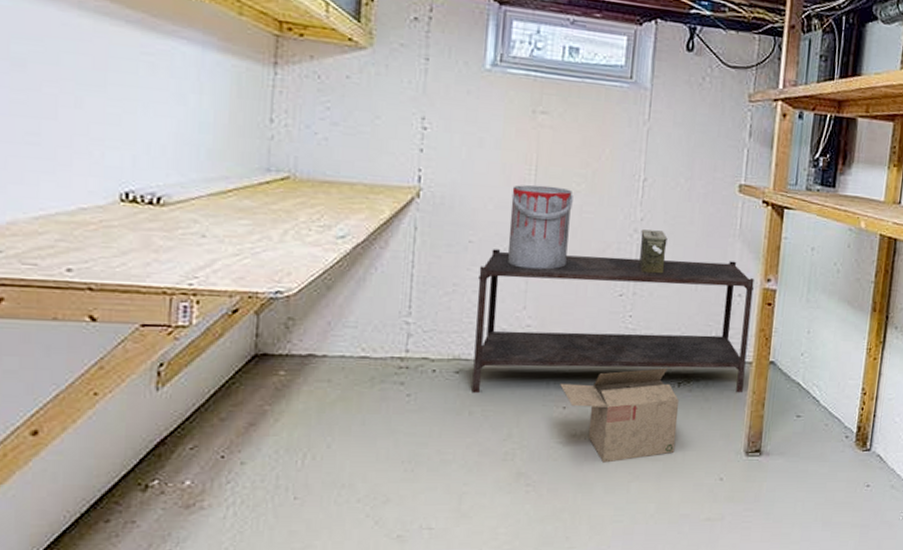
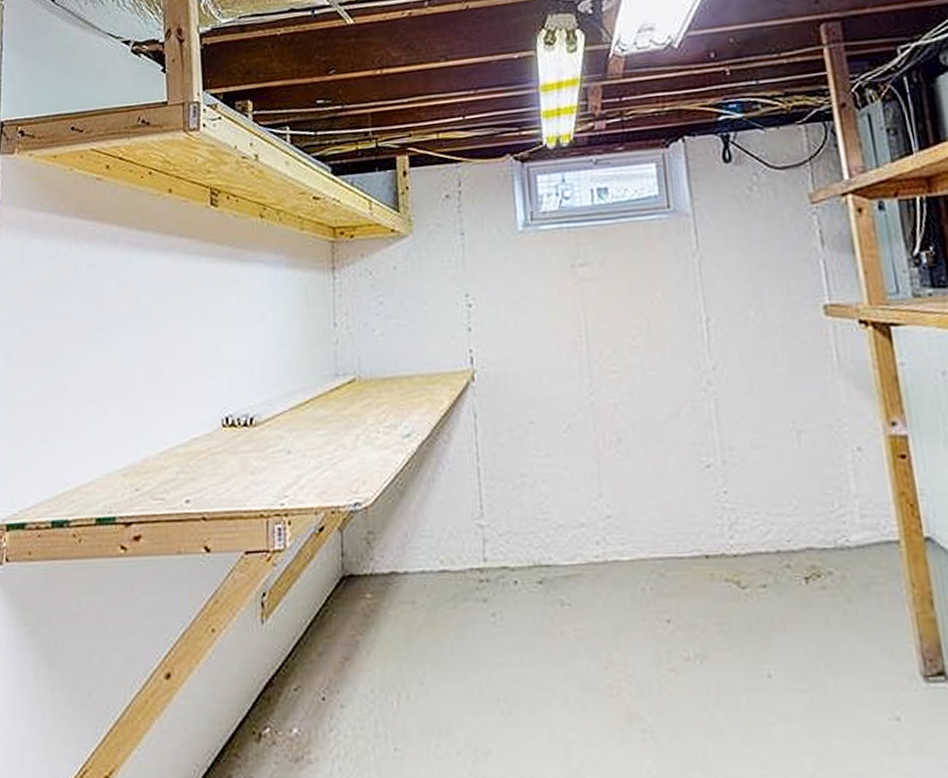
shelving unit: present [471,249,754,394] -> none [545,404,896,608]
paint can: present [507,184,573,270] -> none [565,345,637,447]
cardboard box: present [560,367,679,463] -> none [658,557,822,697]
ammunition box: present [639,229,668,274] -> none [716,378,755,435]

